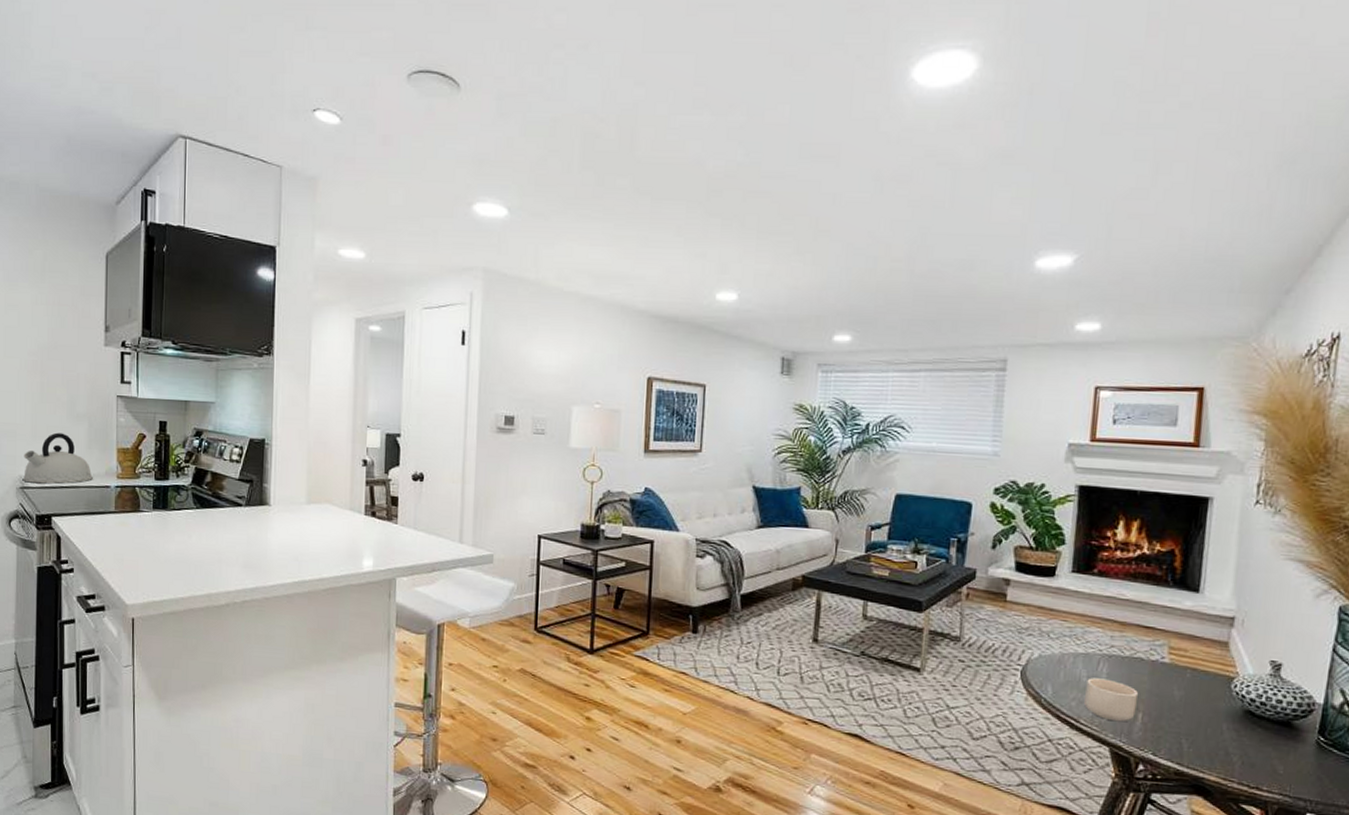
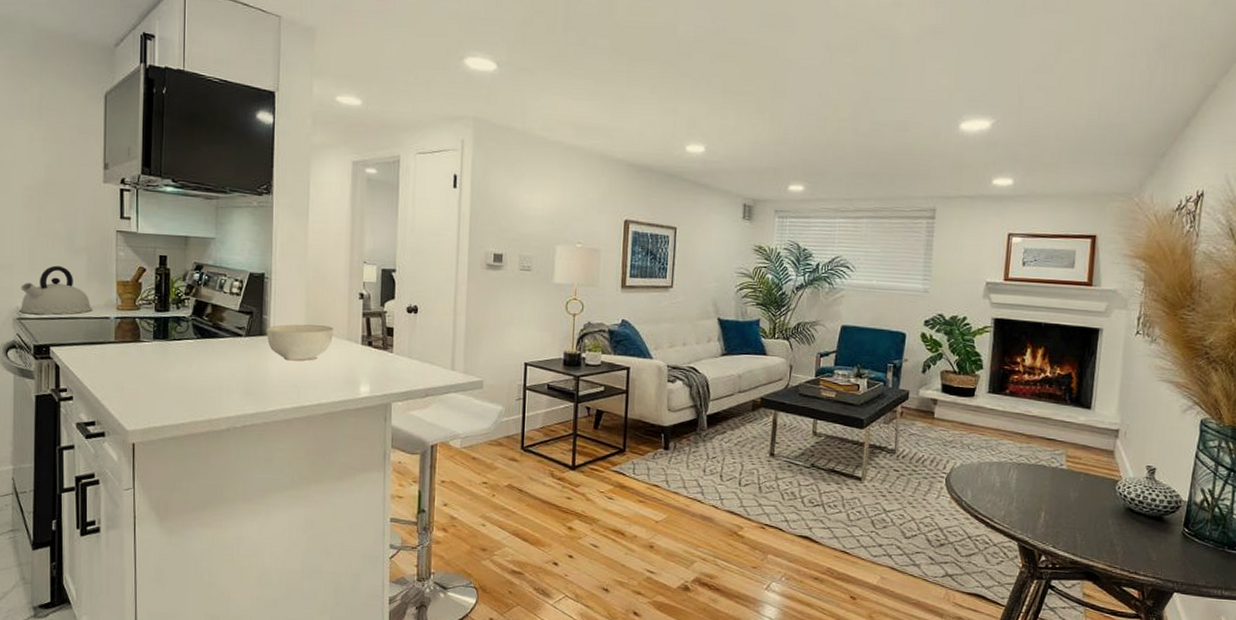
bowl: none [266,493,336,533] -> present [266,324,334,362]
cup: present [1084,678,1139,722] -> none [998,483,1042,520]

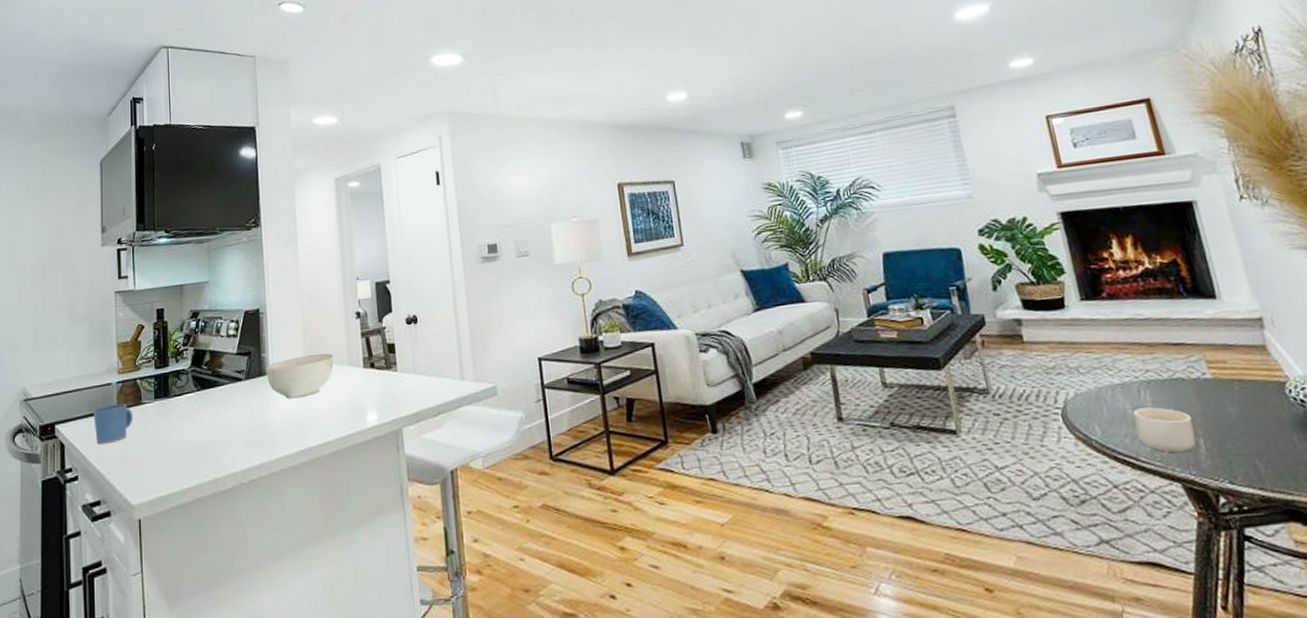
kettle: present [19,265,92,316] -> none [26,337,94,394]
mug: none [90,337,131,373] -> present [94,403,133,445]
cup: none [998,483,1042,520] -> present [1133,407,1197,453]

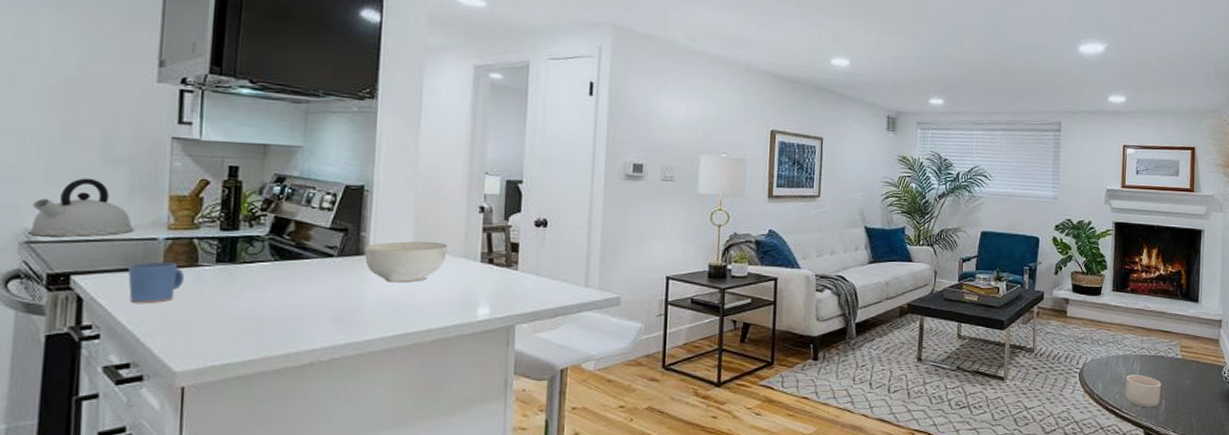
kettle: none [26,337,94,394] -> present [28,178,133,238]

